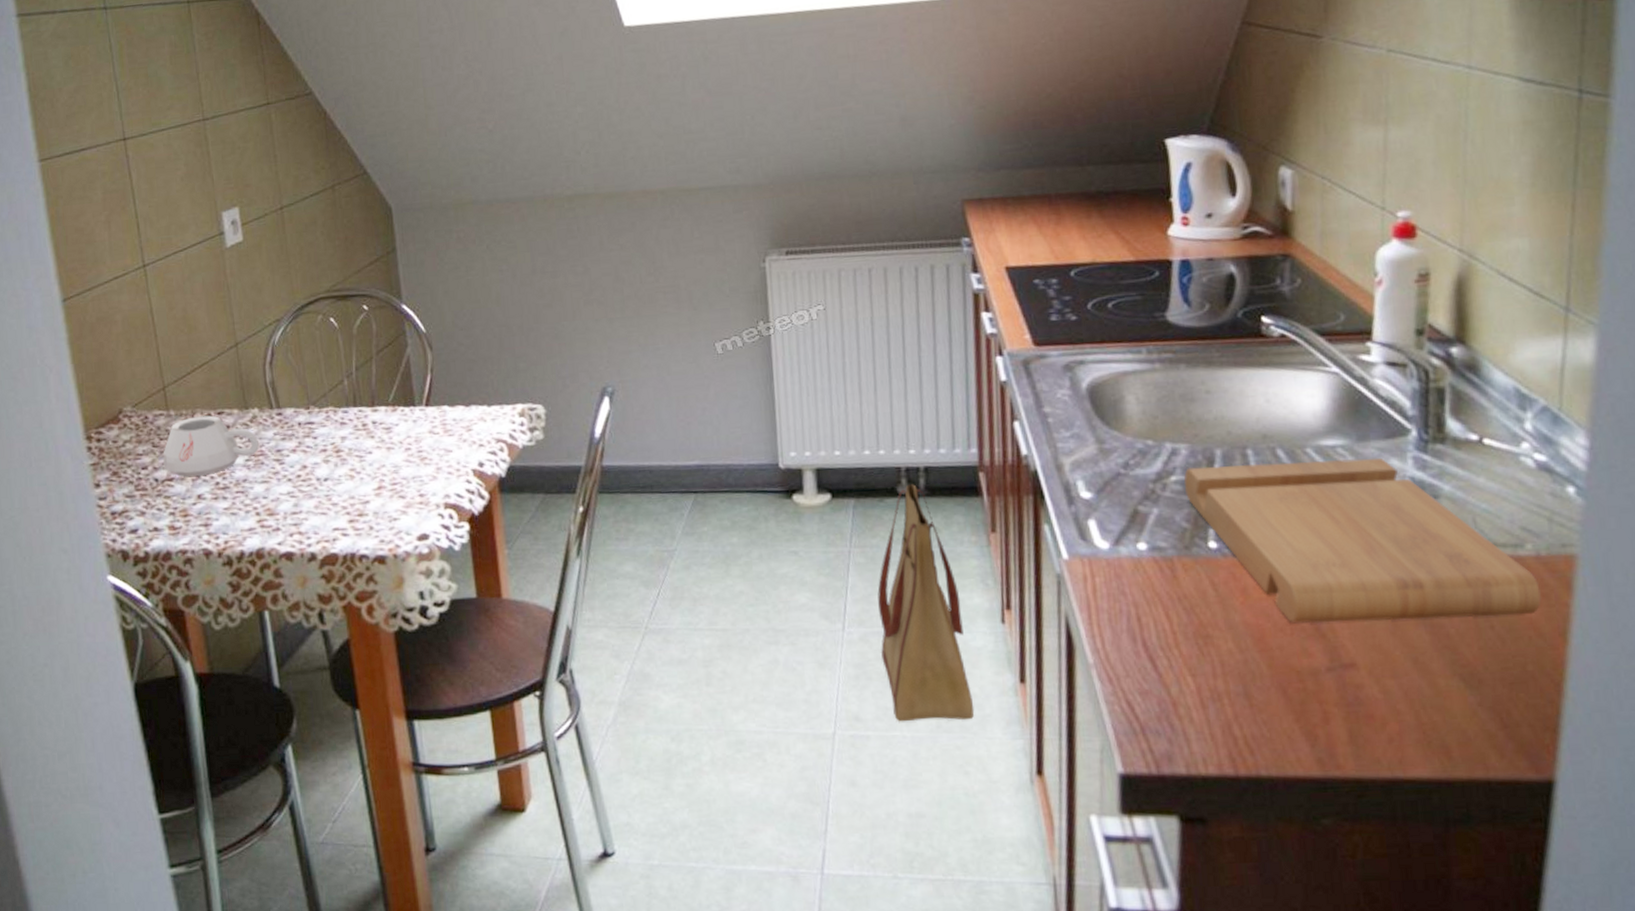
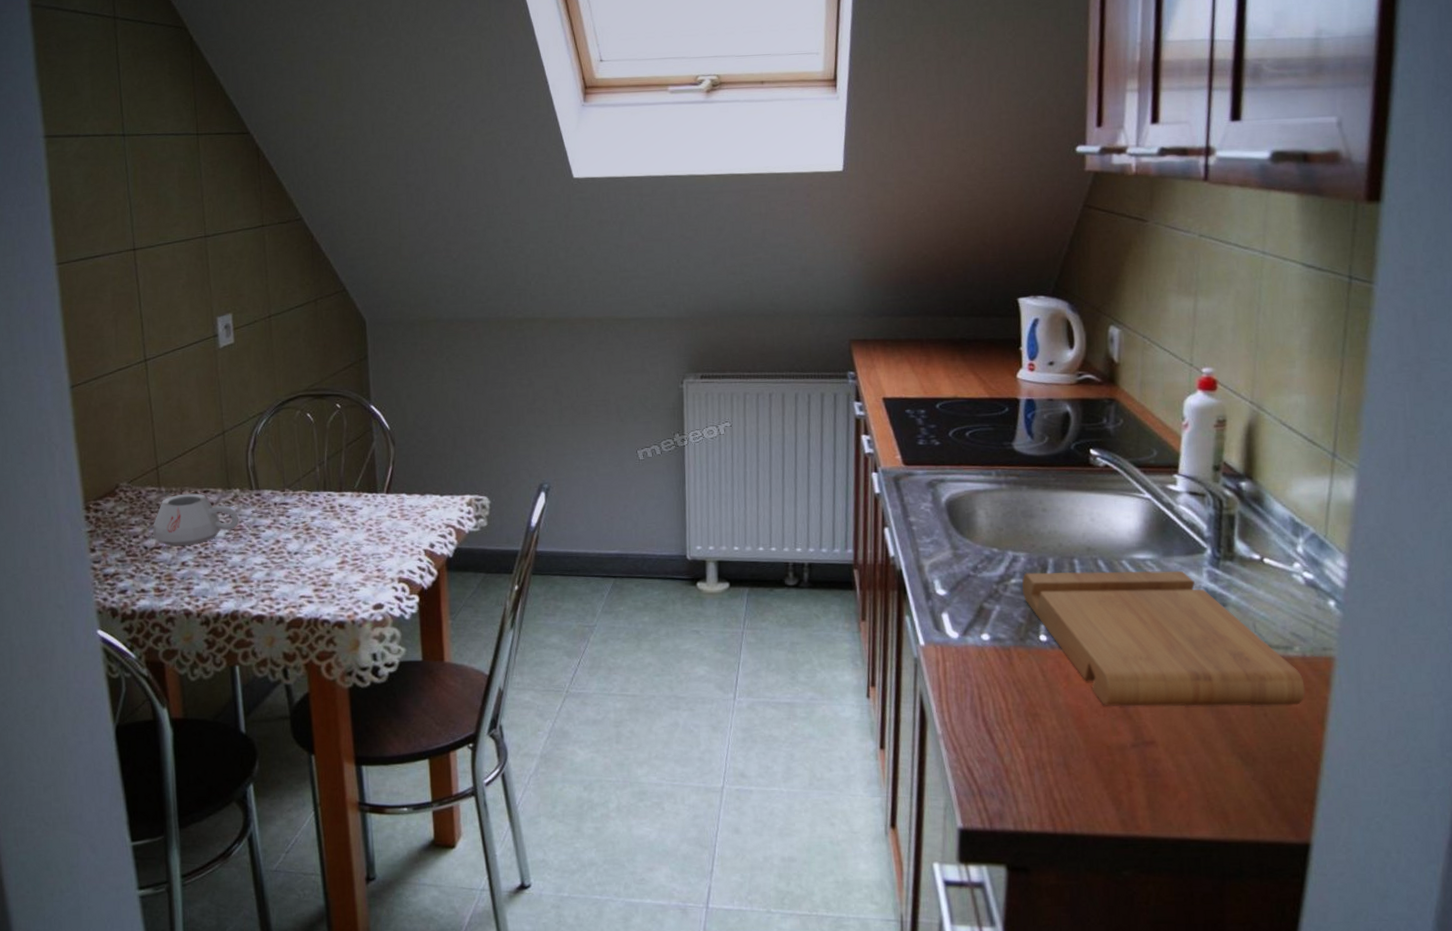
shopping bag: present [877,484,975,722] -> none [764,577,841,779]

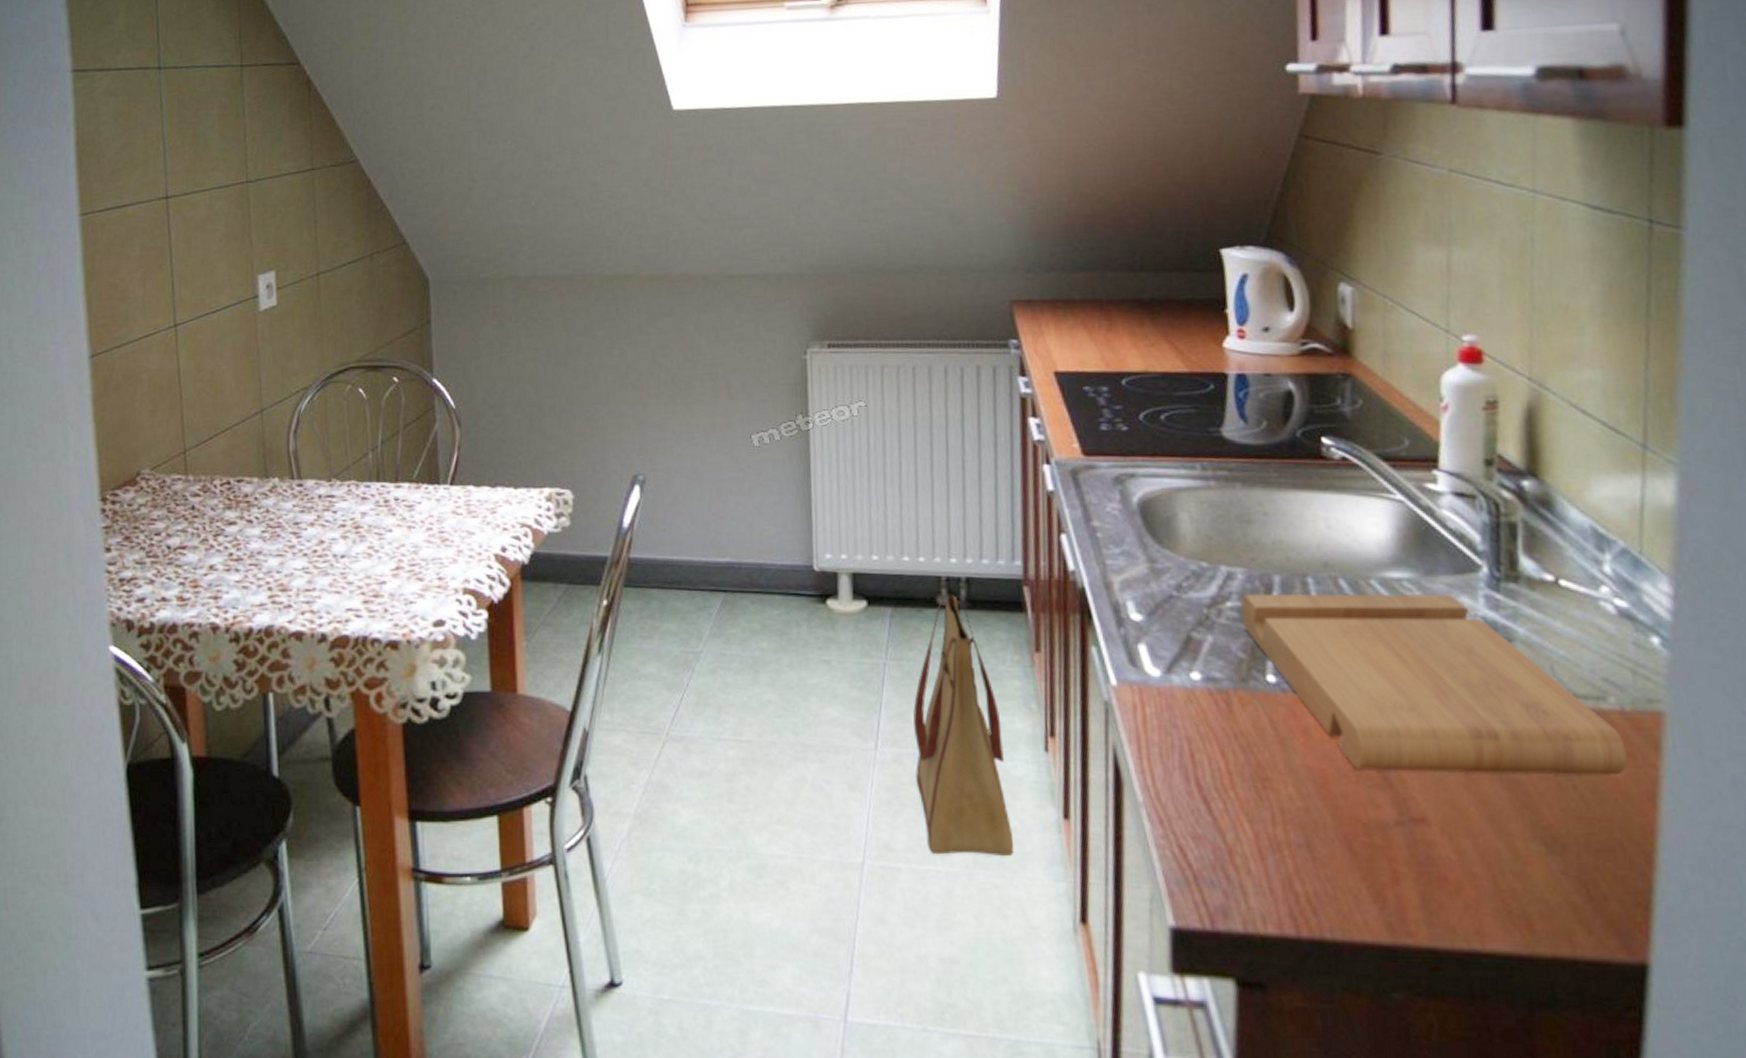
cup: present [153,493,239,546] -> none [177,483,277,545]
shopping bag: none [764,577,841,779] -> present [913,595,1014,856]

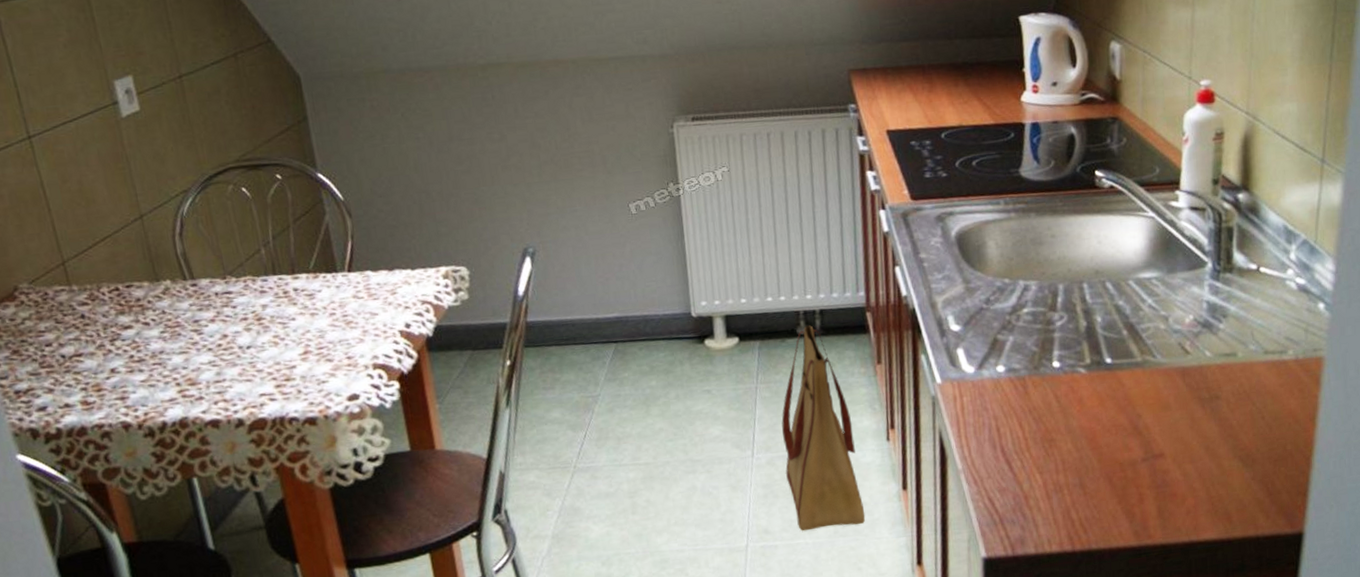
cutting board: present [1240,593,1627,775] -> none [1033,286,1298,425]

